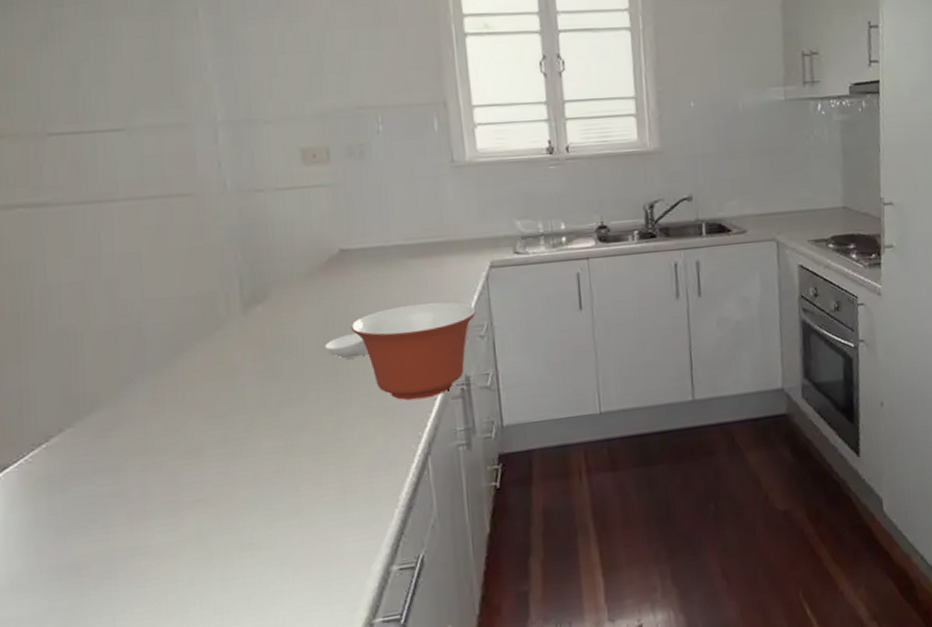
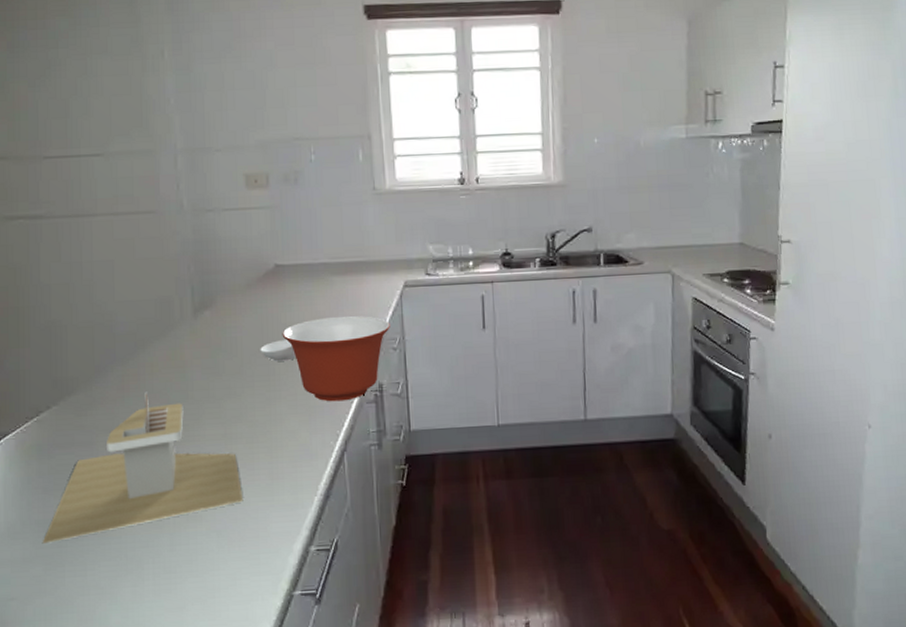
architectural model: none [56,405,310,595] -> present [42,393,244,544]

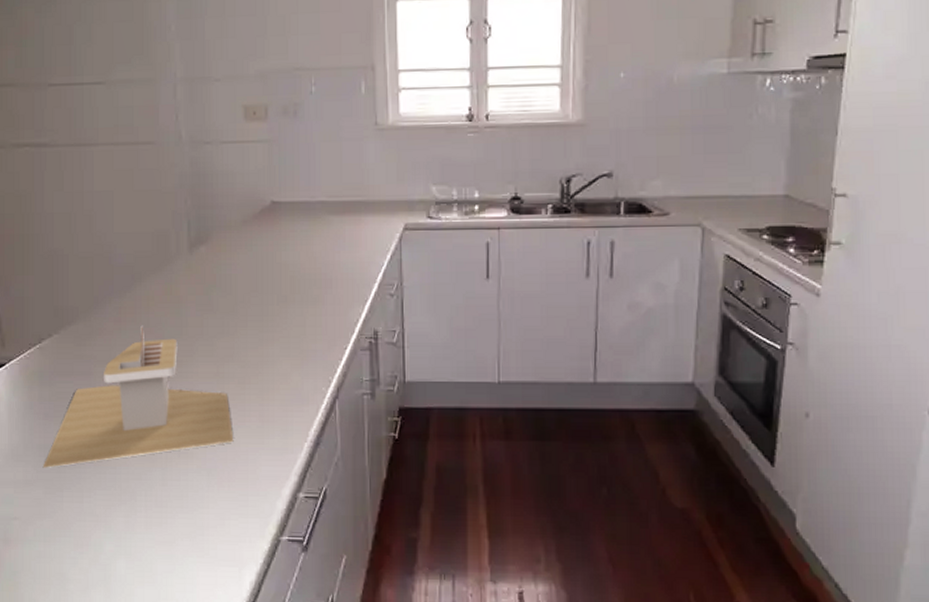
spoon rest: present [260,340,296,362] -> none [254,280,290,302]
mixing bowl: present [282,315,390,402] -> none [276,258,388,347]

